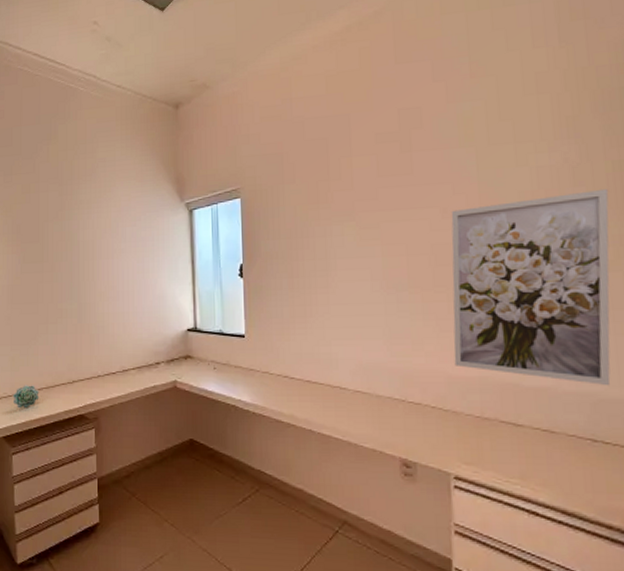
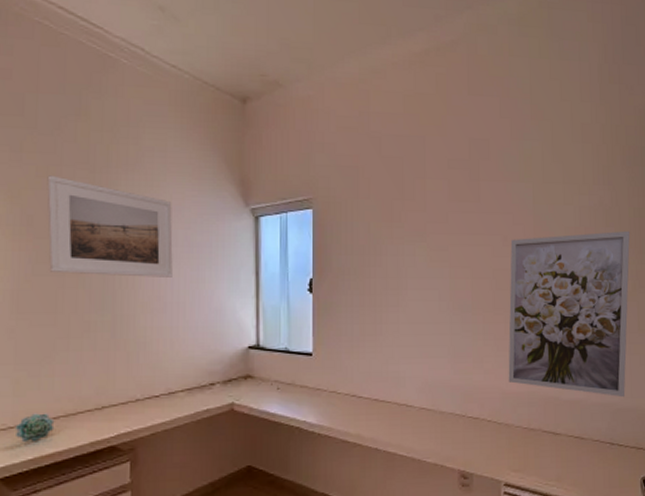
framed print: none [29,191,123,270] -> present [47,175,173,277]

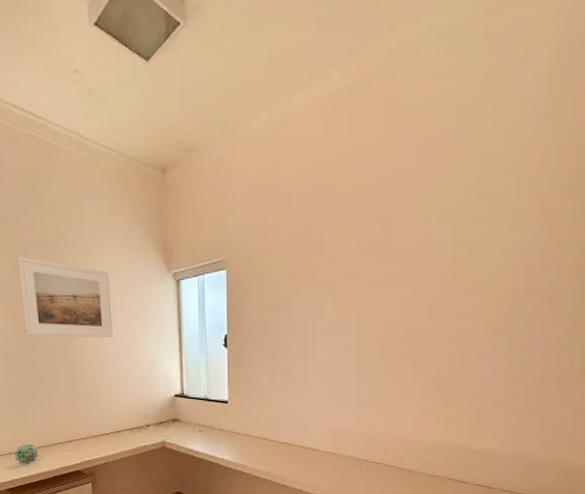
wall art: present [508,230,630,398] -> none [414,270,571,450]

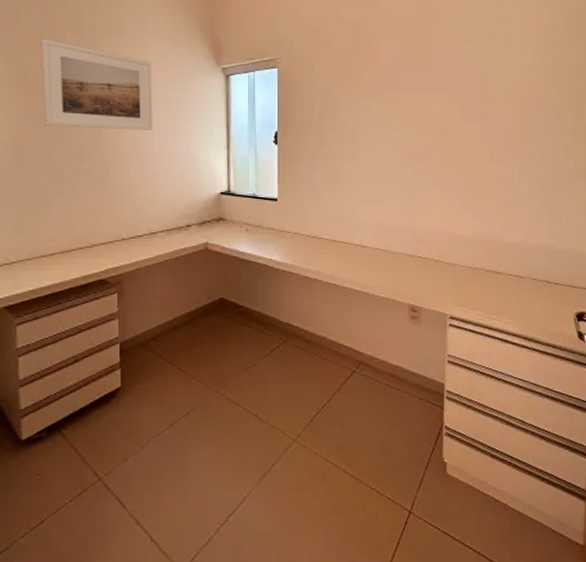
succulent plant: present [13,444,39,465] -> none [17,250,52,276]

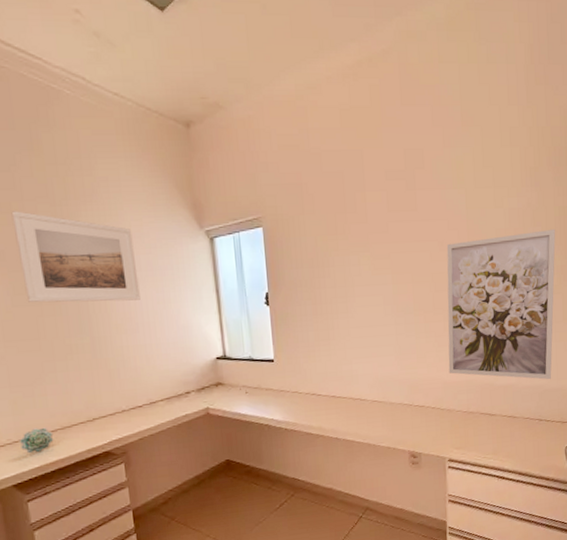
succulent plant: none [17,250,52,276] -> present [19,427,54,454]
wall art: none [454,87,569,241] -> present [446,229,556,380]

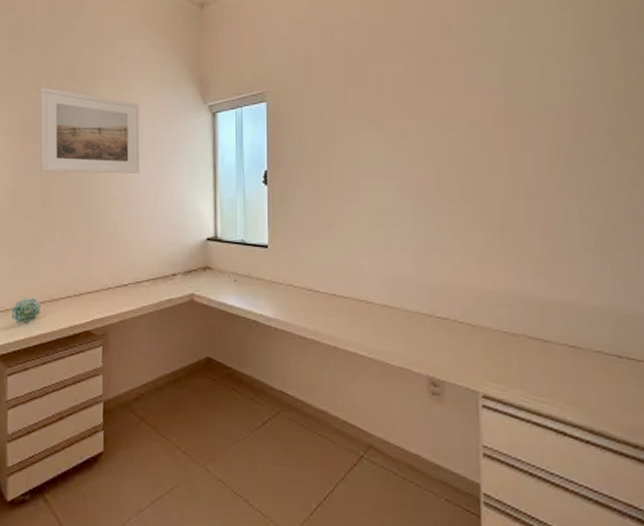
wall art: present [446,229,556,380] -> none [478,104,634,301]

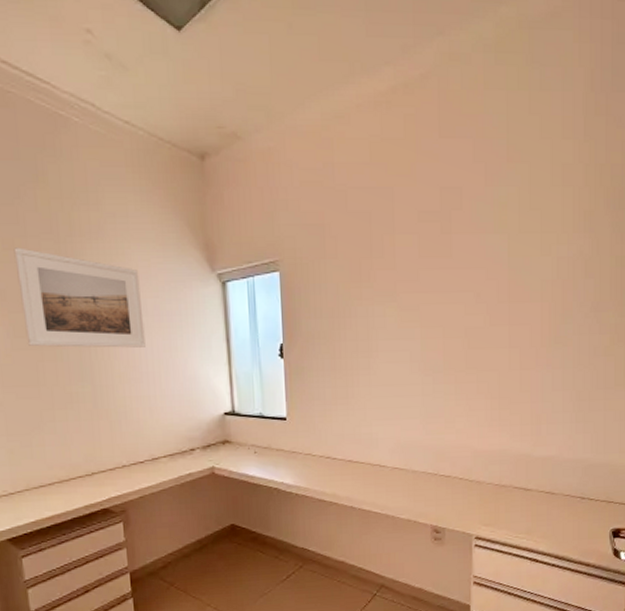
succulent plant: present [10,298,42,324] -> none [15,480,51,507]

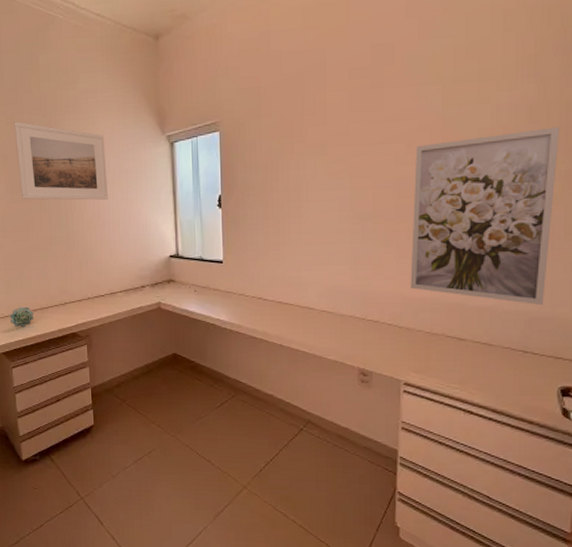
succulent plant: none [15,480,51,507] -> present [9,306,34,328]
wall art: none [480,281,611,453] -> present [410,126,561,306]

